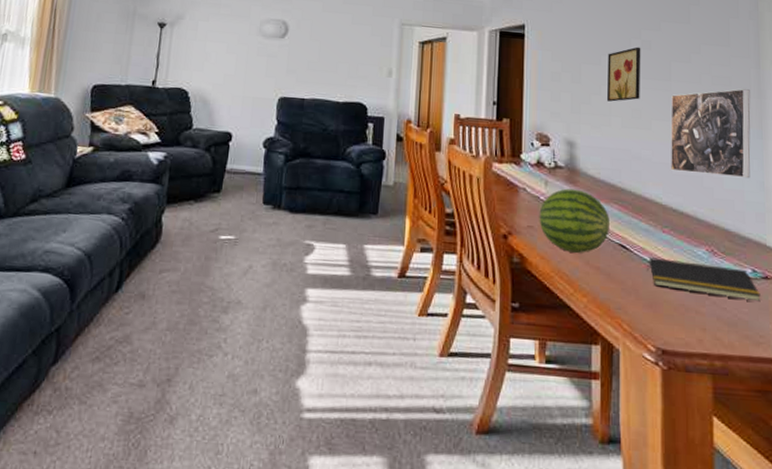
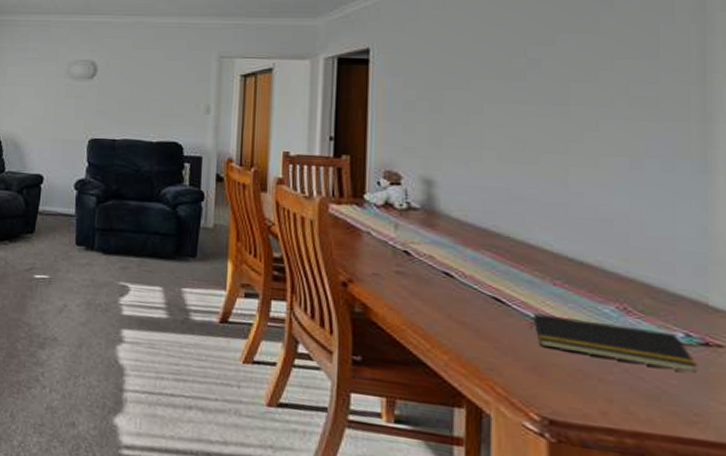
fruit: present [539,188,609,253] -> none [387,233,479,306]
wall art: present [607,47,641,102] -> none [478,66,527,133]
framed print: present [670,89,751,179] -> none [565,111,689,223]

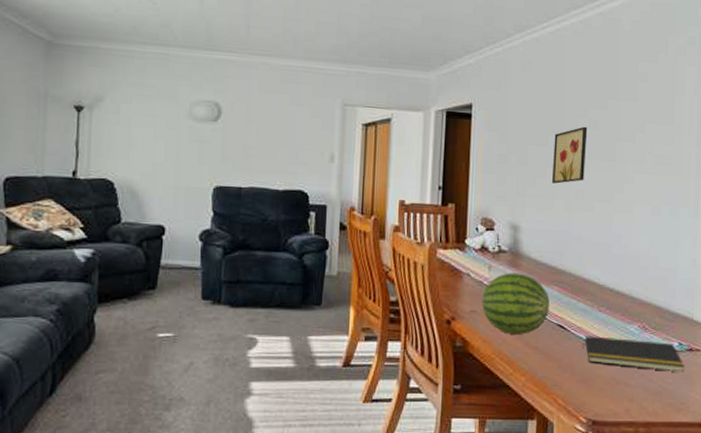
fruit: none [387,233,479,306] -> present [482,272,550,335]
wall art: none [478,66,527,133] -> present [552,126,588,184]

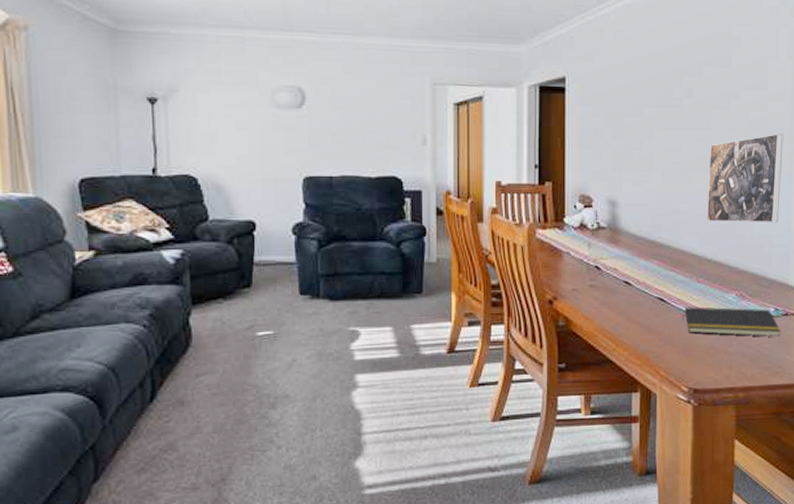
fruit: present [482,272,550,335] -> none [583,249,649,310]
wall art: present [552,126,588,184] -> none [649,95,683,156]
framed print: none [609,168,690,257] -> present [706,134,784,223]

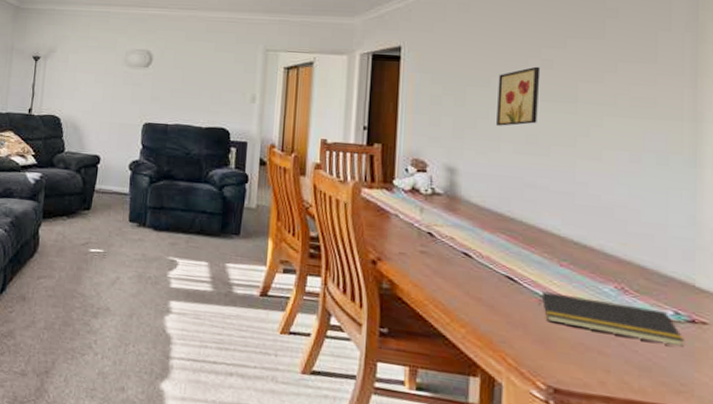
wall art: none [649,95,683,156] -> present [497,66,541,126]
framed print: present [706,134,784,223] -> none [572,111,682,212]

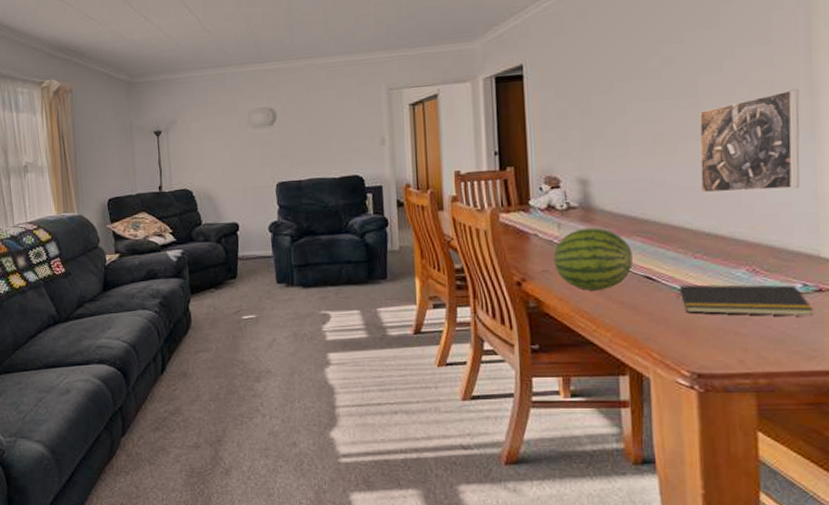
fruit: none [412,216,495,283] -> present [553,227,633,291]
wall art: present [497,66,541,126] -> none [621,65,662,131]
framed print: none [572,111,682,212] -> present [699,89,800,193]

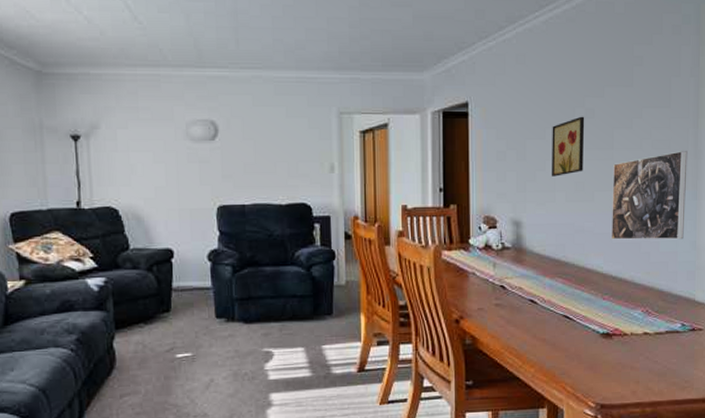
fruit: present [553,227,633,291] -> none [488,268,554,328]
wall art: none [621,65,662,131] -> present [552,116,585,177]
notepad: present [677,284,813,316] -> none [589,323,688,352]

